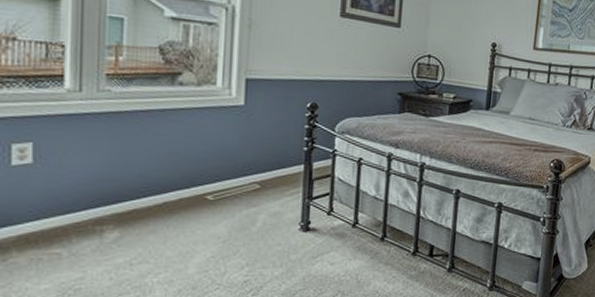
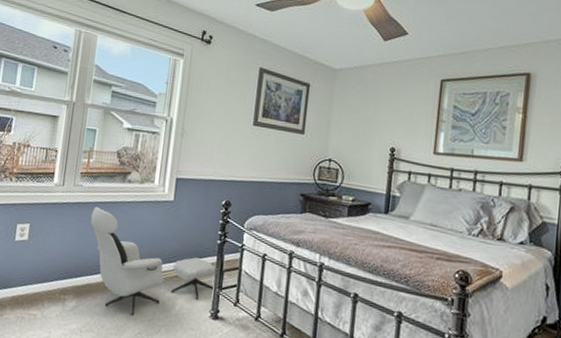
armchair: none [129,116,306,239] -> present [91,206,218,316]

